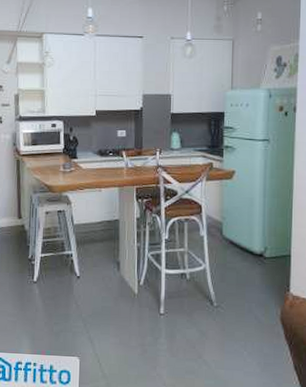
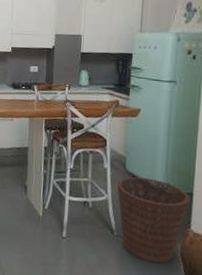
basket: none [215,242,288,332] -> present [117,177,190,264]

